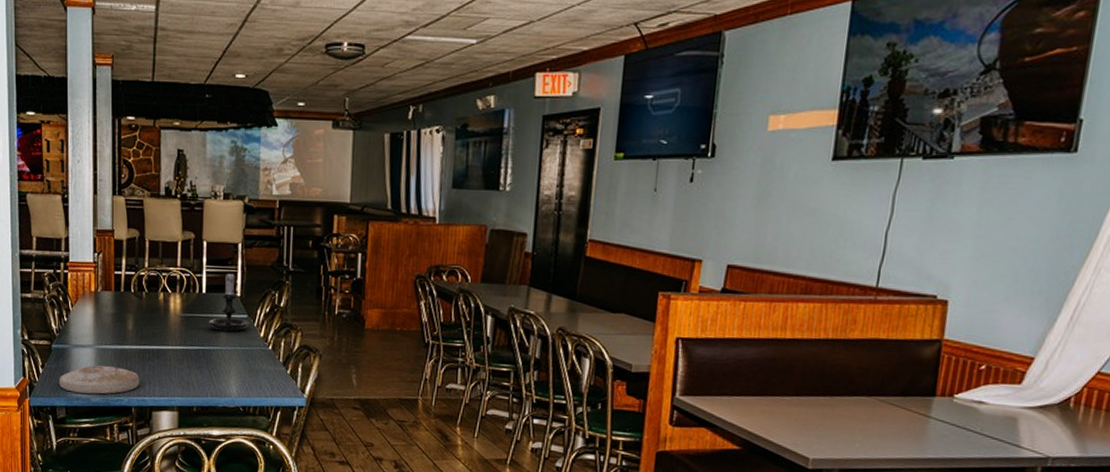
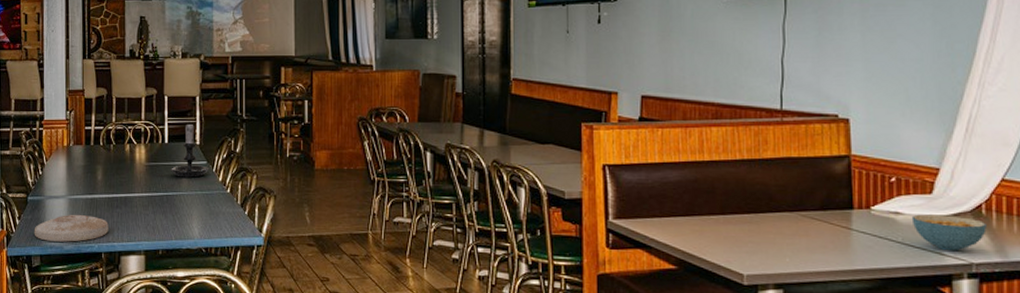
cereal bowl: none [994,404,1072,445] -> present [911,214,987,252]

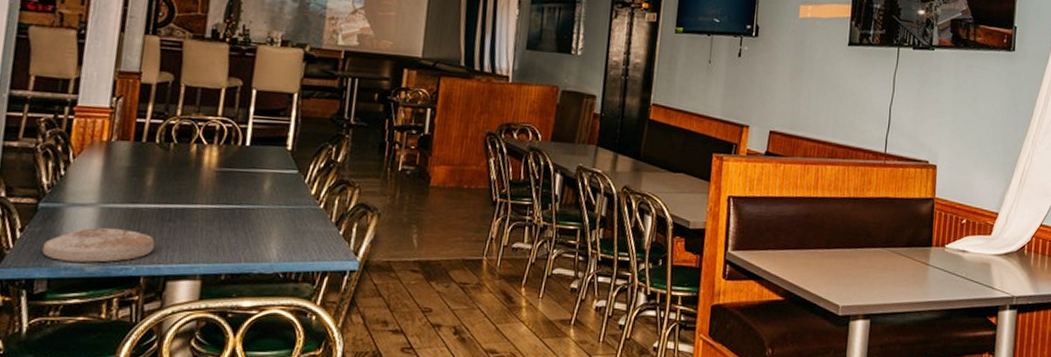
candle holder: present [171,121,210,178] -> none [249,121,301,189]
cereal bowl: present [911,214,987,252] -> none [974,252,1027,286]

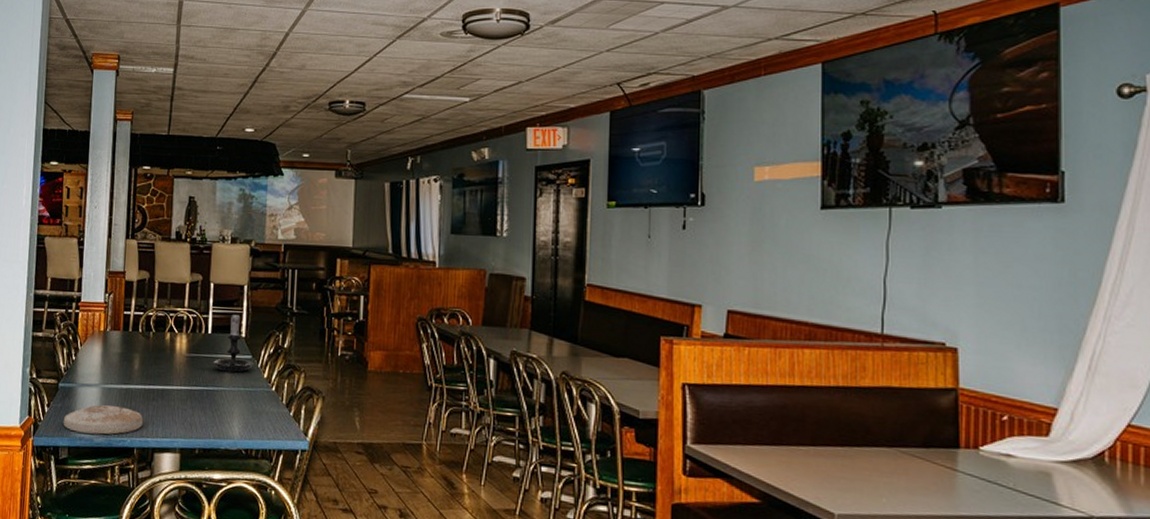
candle holder: none [249,121,301,189] -> present [213,311,255,373]

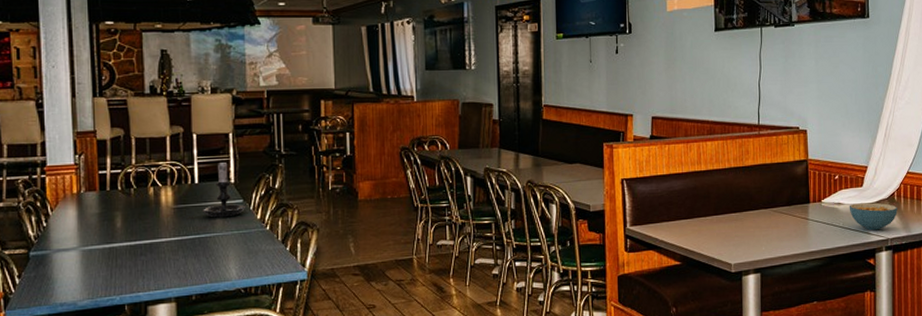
plate: present [63,404,143,435] -> none [39,266,132,299]
cereal bowl: none [1024,458,1109,503] -> present [849,202,897,231]

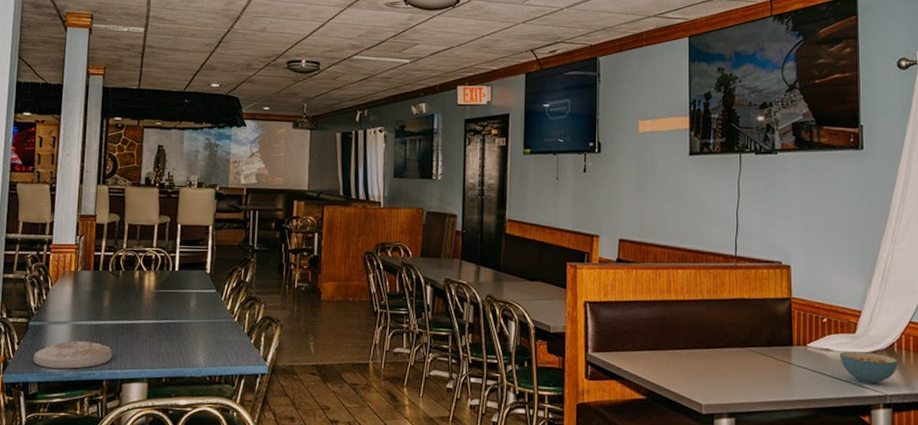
plate: none [39,266,132,299] -> present [33,340,112,369]
candle holder: present [203,159,247,218] -> none [179,249,219,306]

